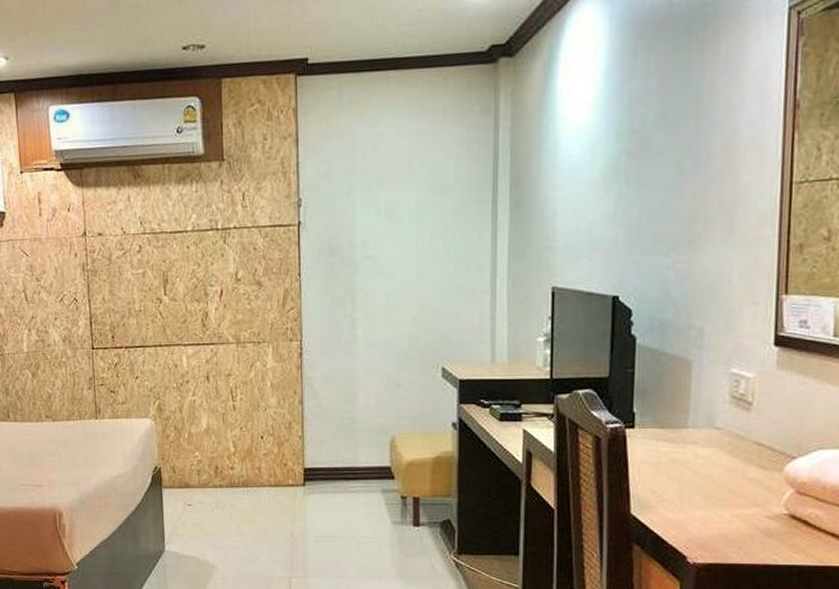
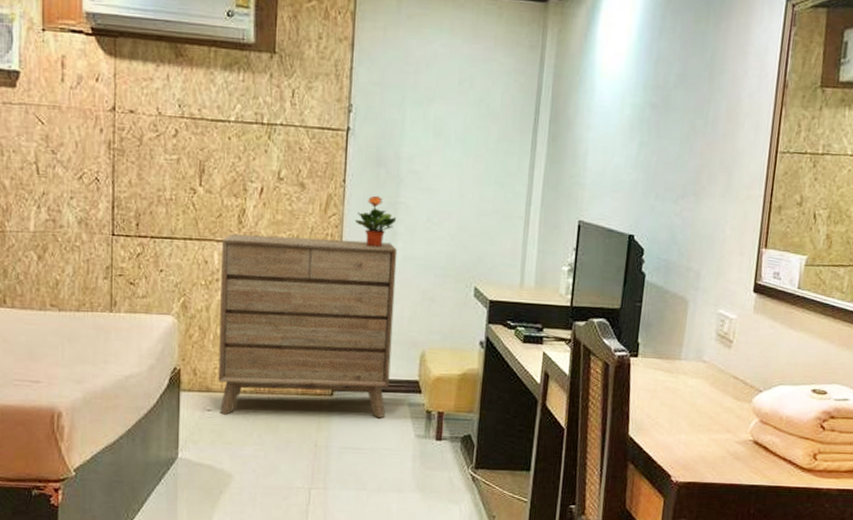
dresser: none [189,331,360,509] -> present [218,234,398,419]
potted plant: none [313,285,355,337] -> present [354,195,397,248]

